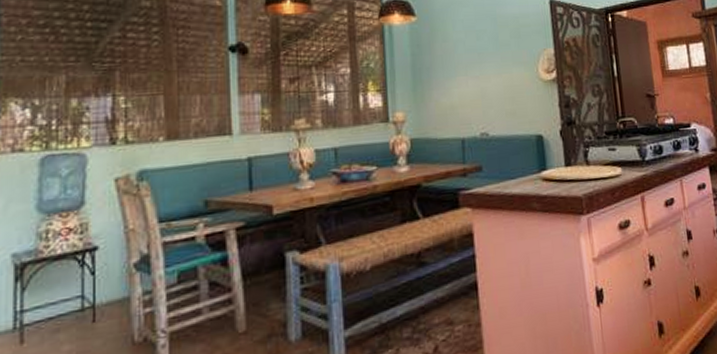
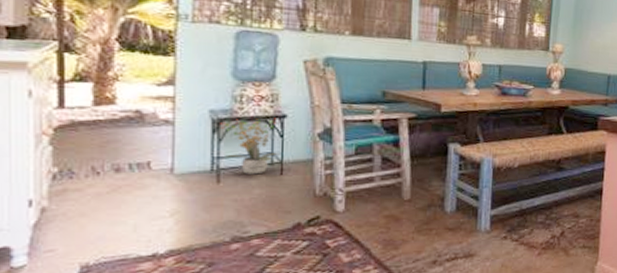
potted plant: none [24,252,93,328] -> present [220,118,282,175]

